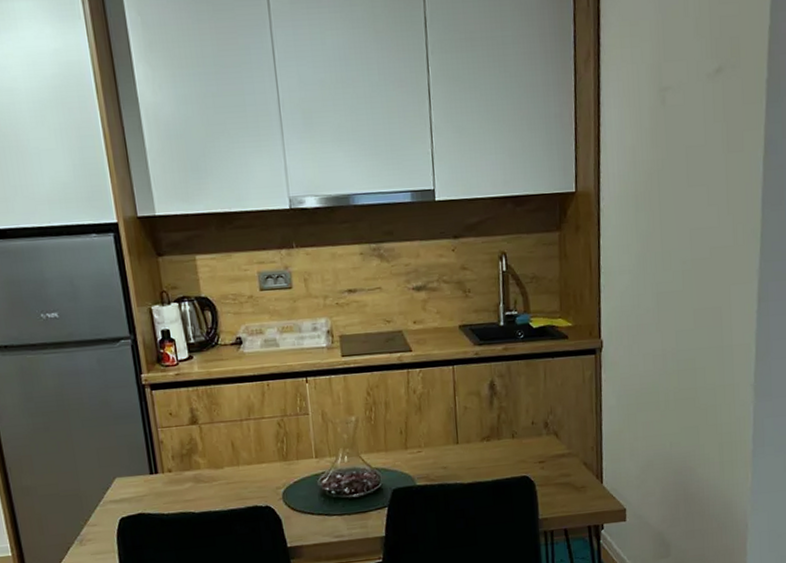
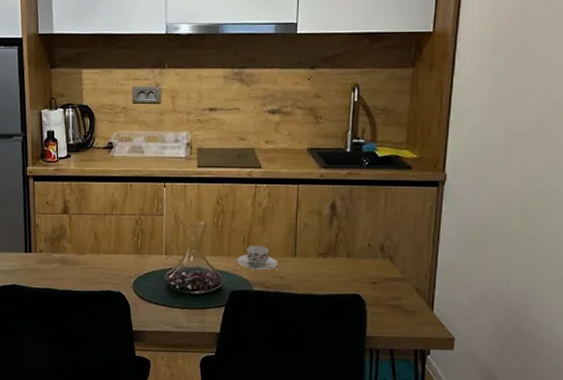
teacup: none [394,436,443,463] -> present [236,246,280,270]

